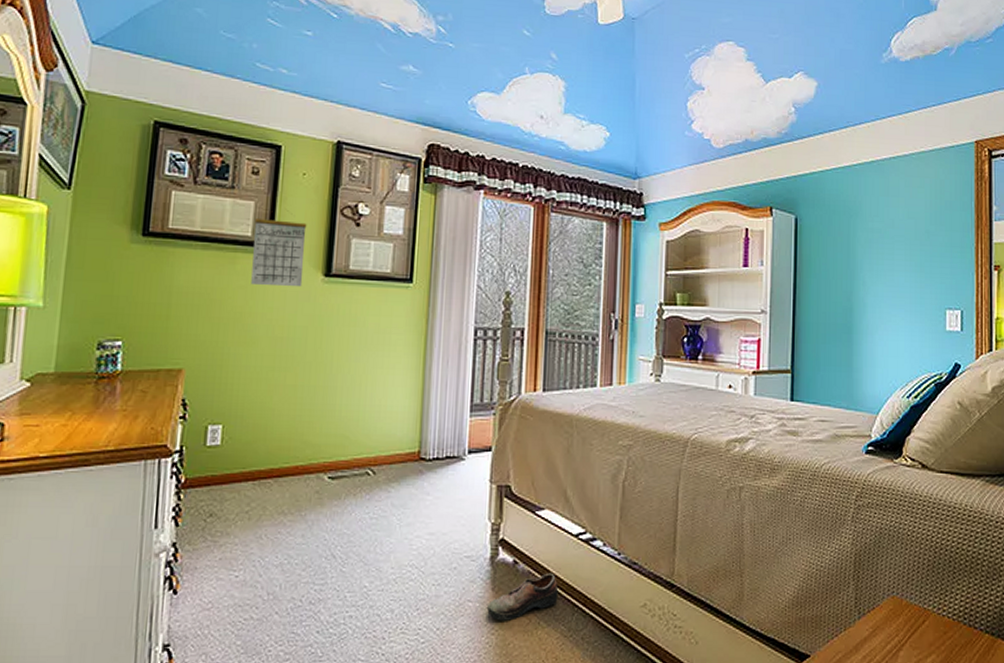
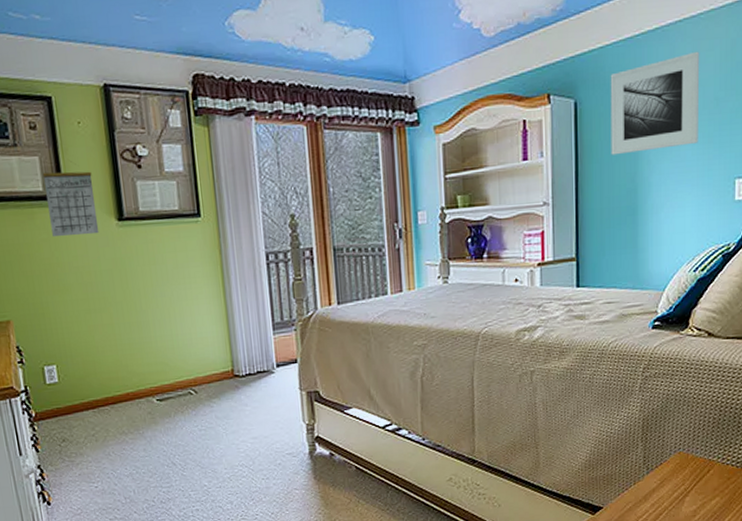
shoe: present [487,573,559,621] -> none [312,460,373,503]
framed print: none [828,186,912,273] -> present [610,51,700,156]

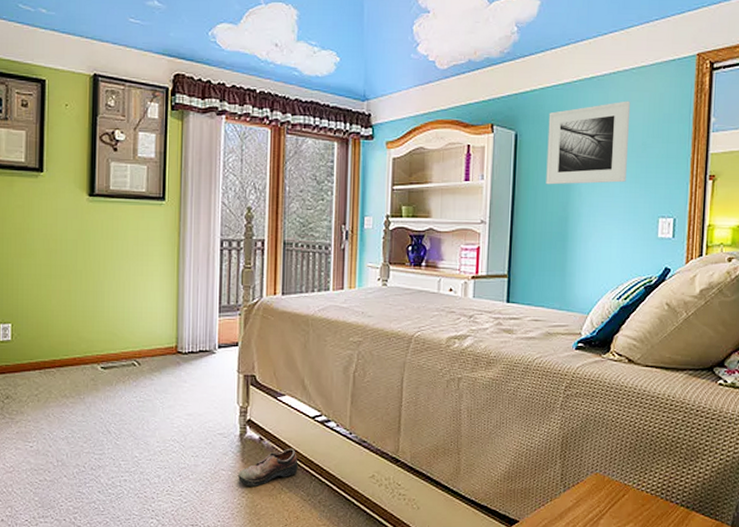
calendar: present [42,161,100,238] -> none [26,138,71,206]
shoe: none [312,460,373,503] -> present [238,448,298,487]

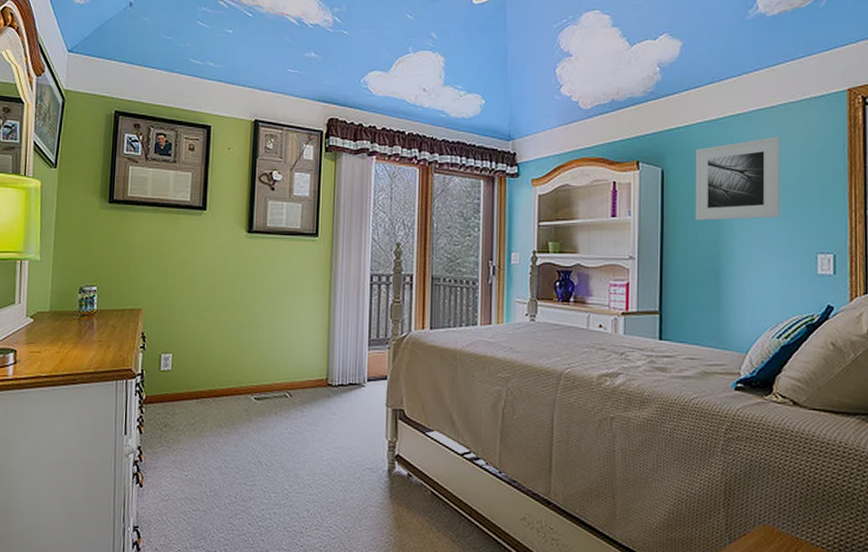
shoe: present [238,448,298,487] -> none [386,485,447,525]

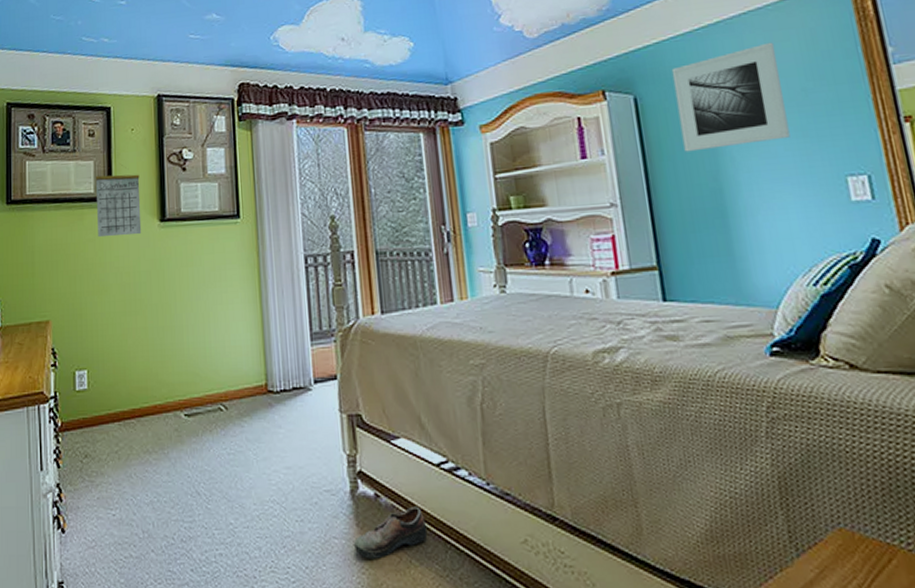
calendar: none [191,179,232,242] -> present [95,165,142,238]
shoe: none [386,485,447,525] -> present [354,506,428,559]

